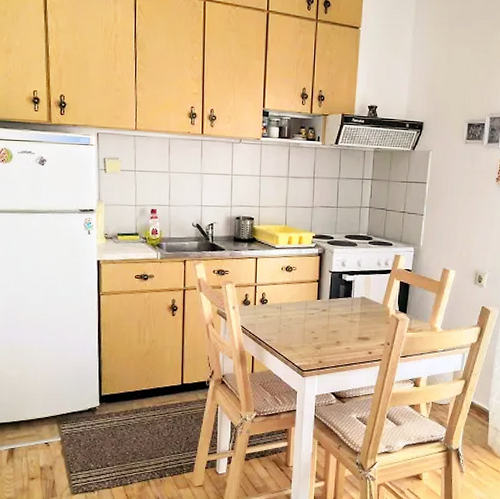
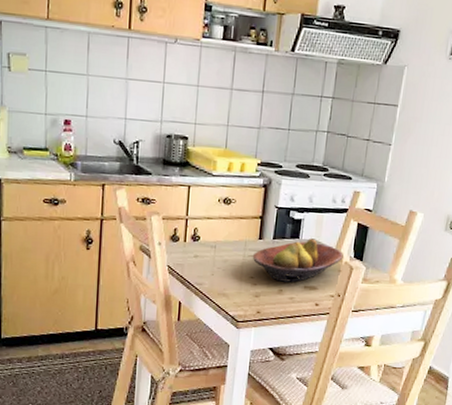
fruit bowl: none [312,296,390,335] -> present [252,238,343,283]

